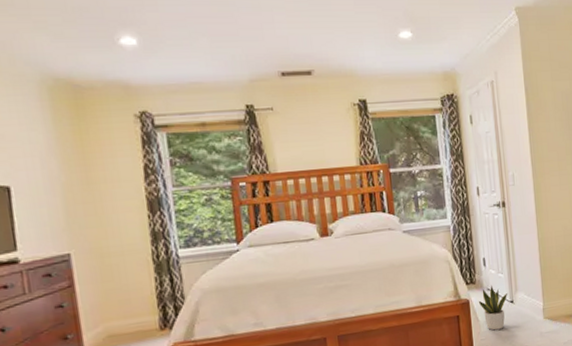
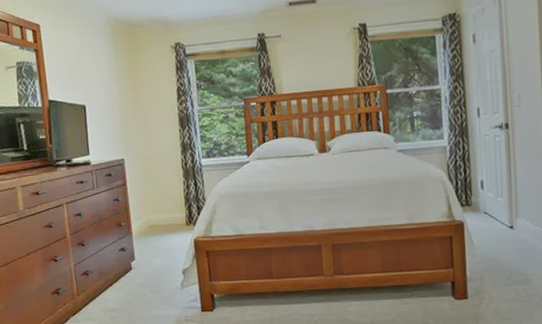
potted plant: present [478,285,508,331] -> none [473,208,508,255]

